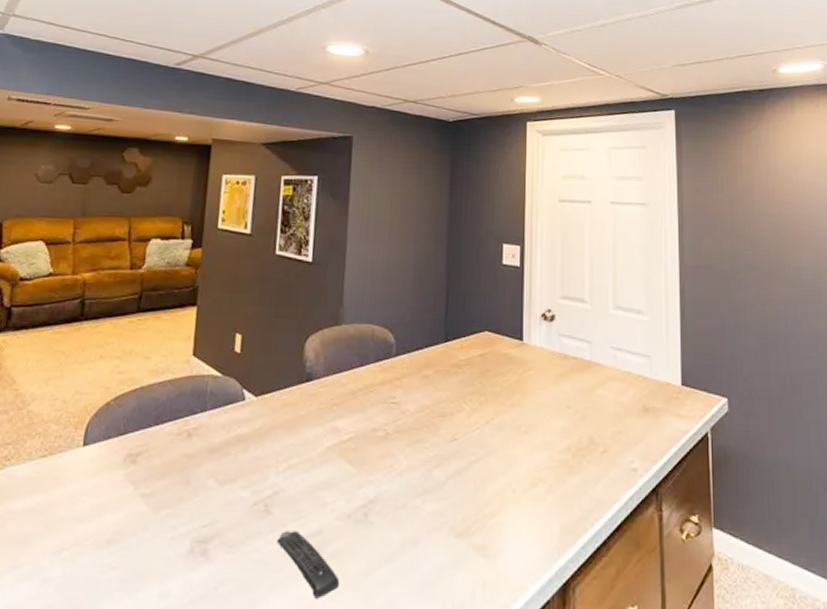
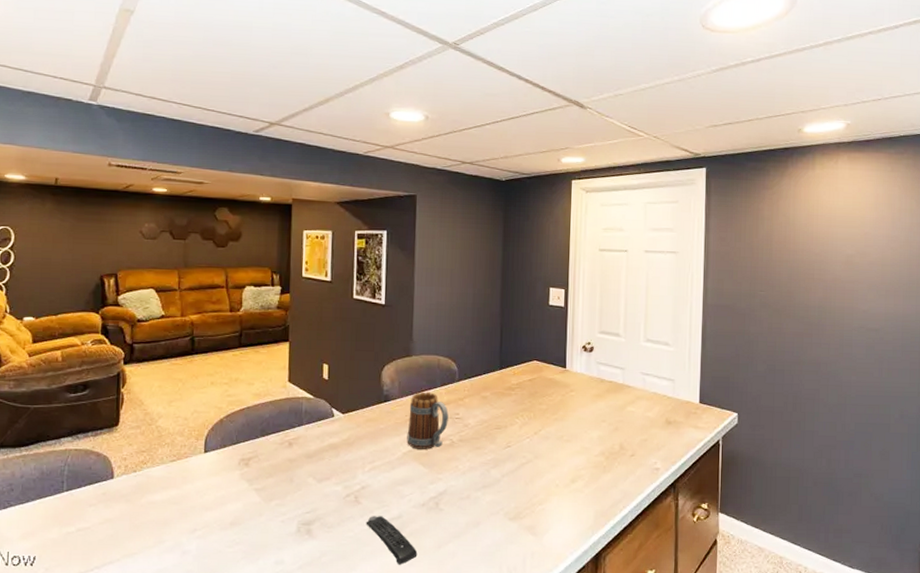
mug: none [331,369,383,443] -> present [407,392,449,449]

